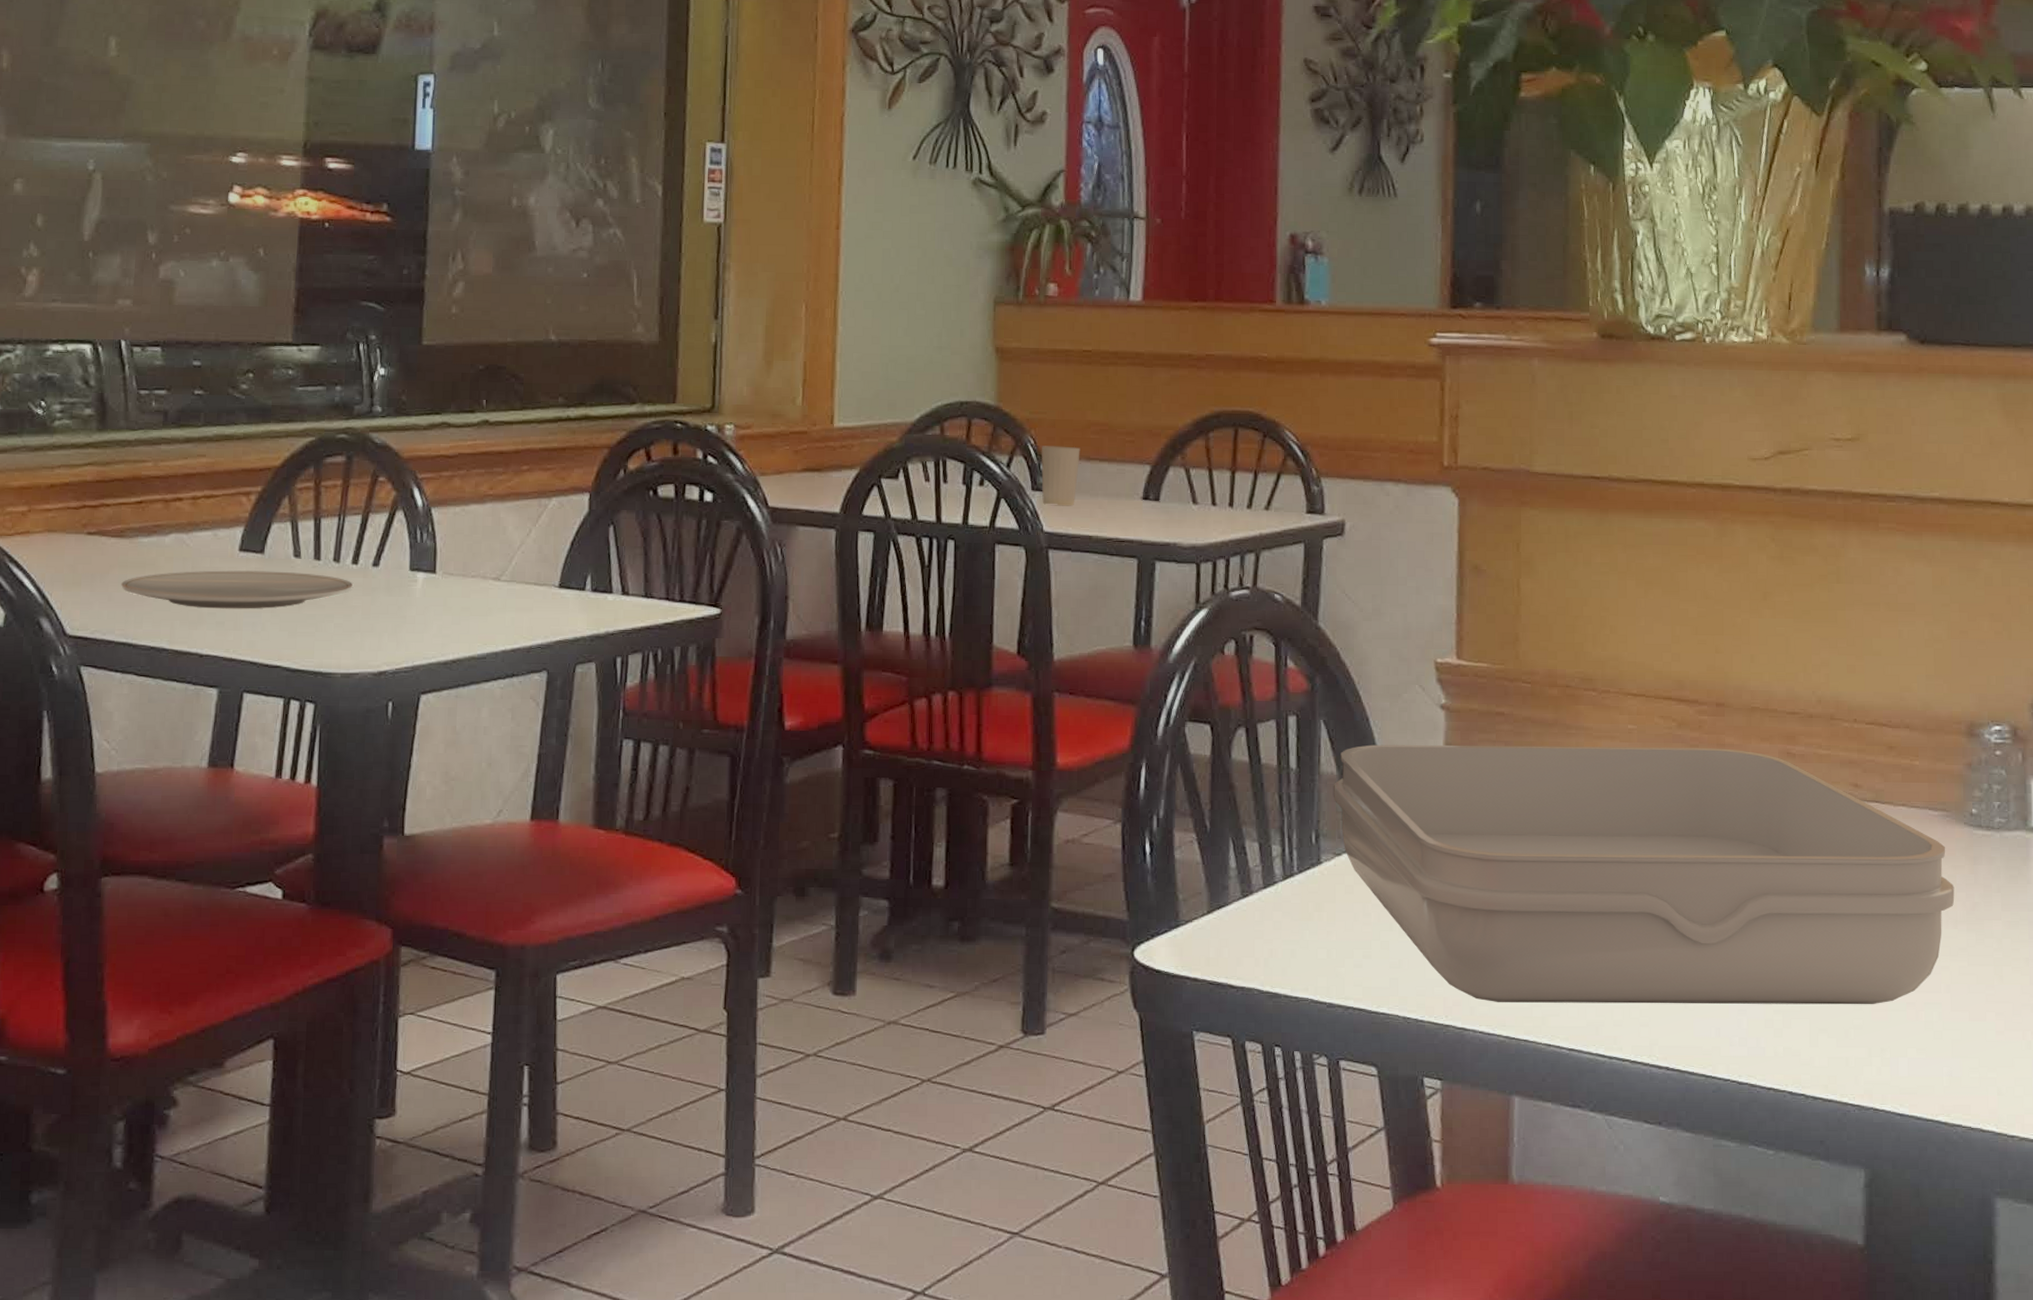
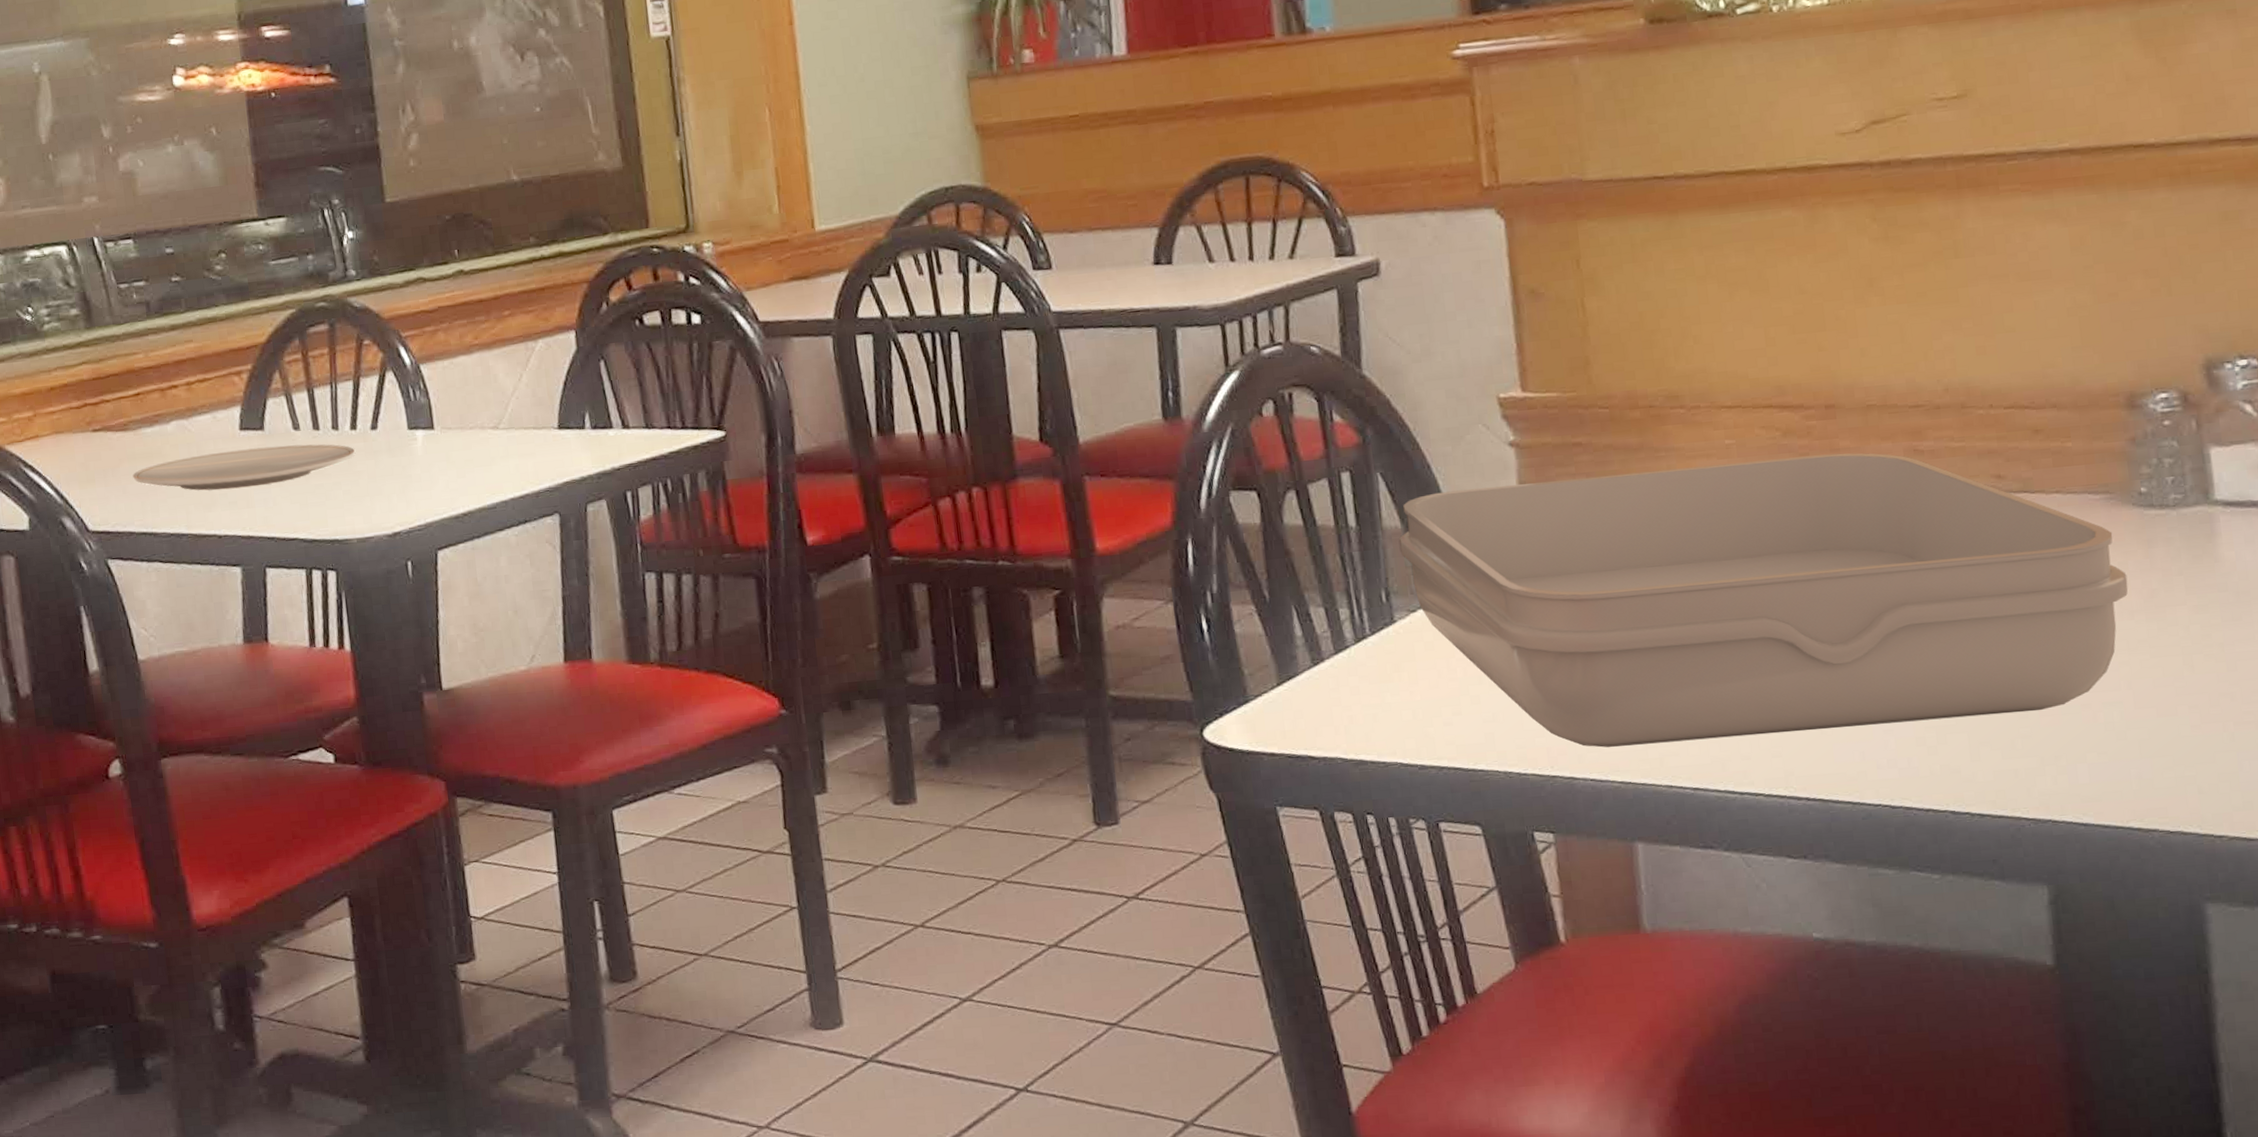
cup: present [1041,446,1080,506] -> none [1038,219,1081,284]

